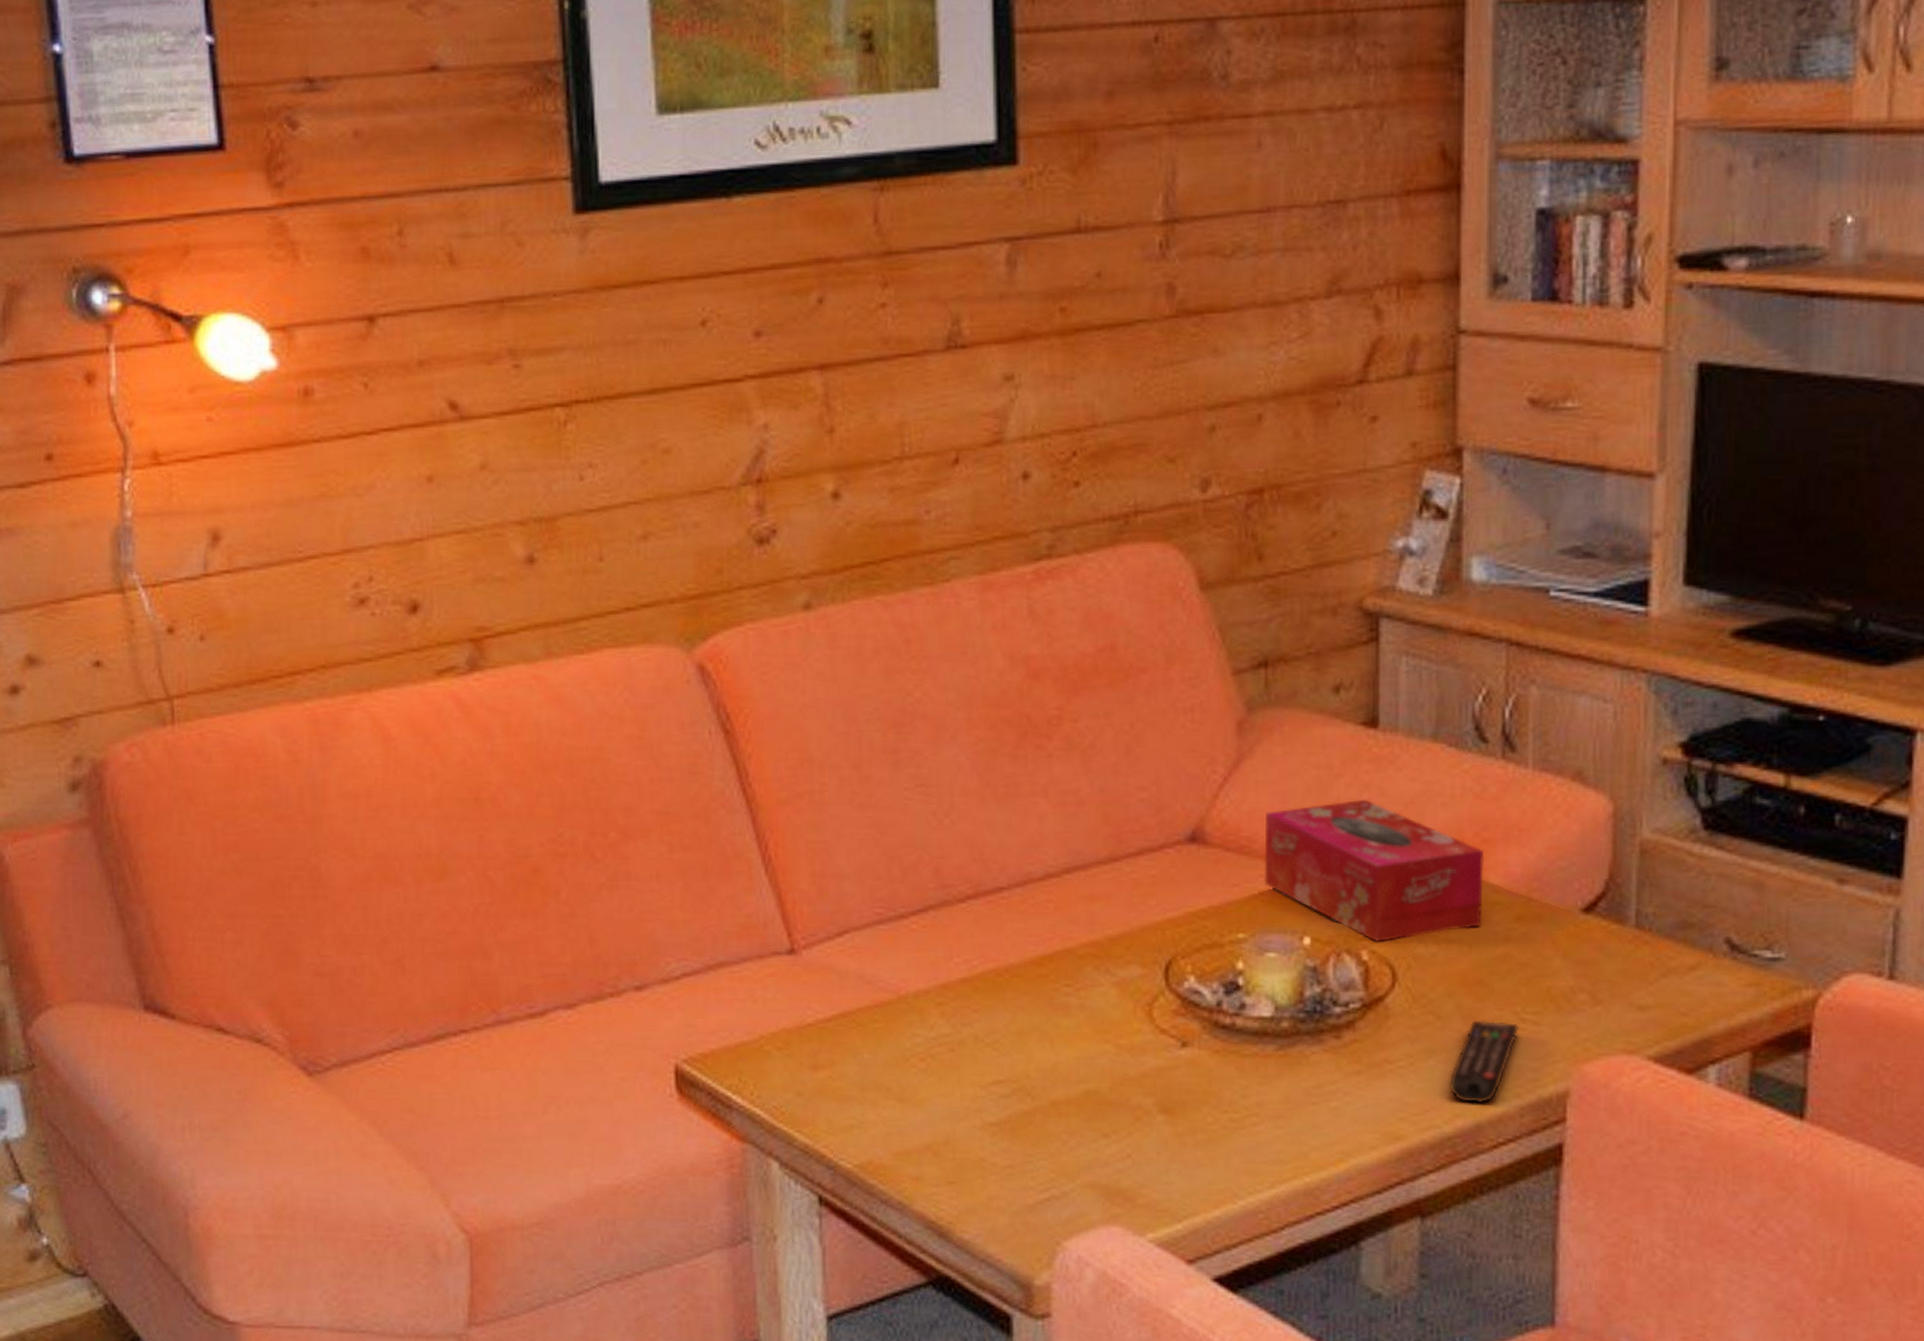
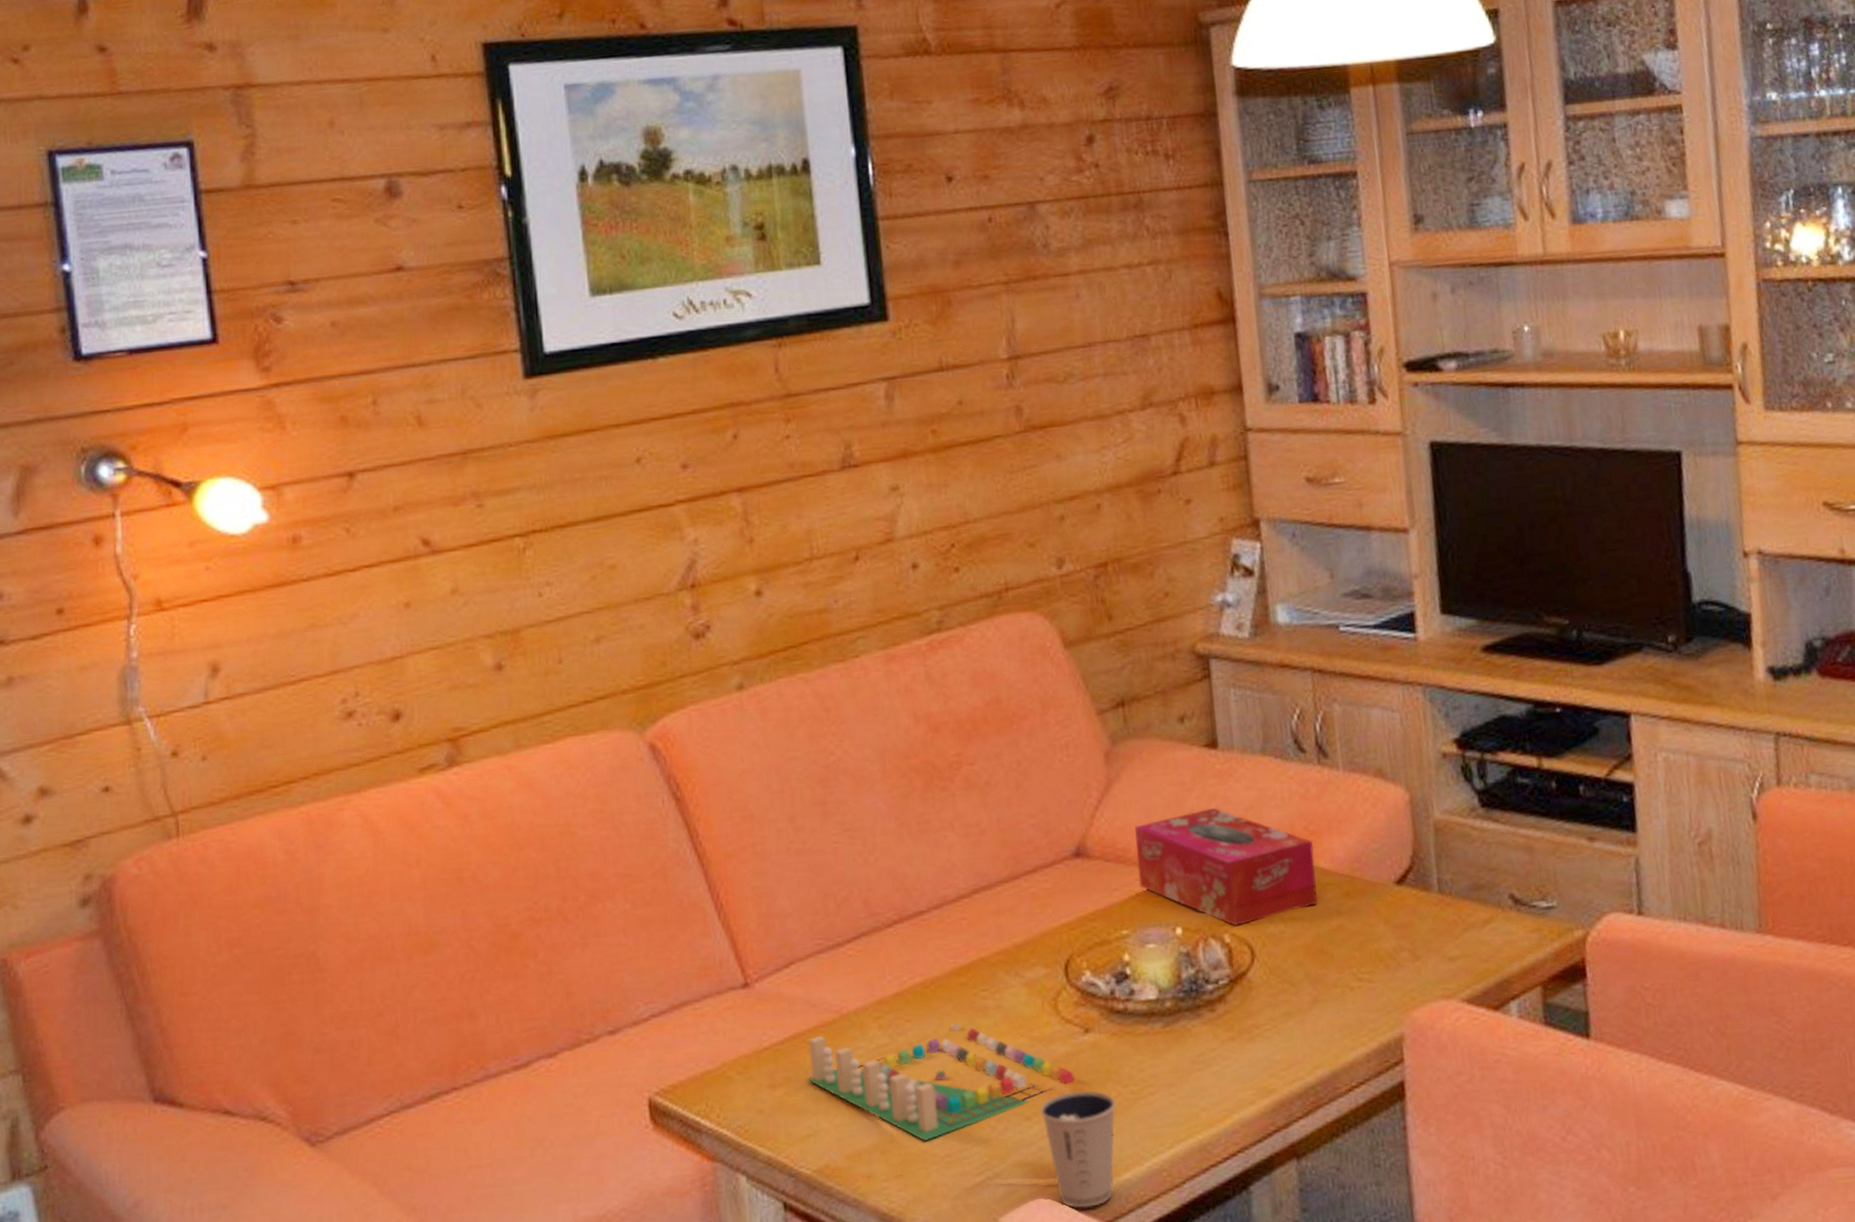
board game: none [855,1016,1165,1148] -> present [807,1023,1075,1142]
dixie cup: none [1121,1111,1210,1243] -> present [1040,1090,1116,1208]
remote control: present [1448,1020,1519,1104] -> none [1306,982,1358,1055]

